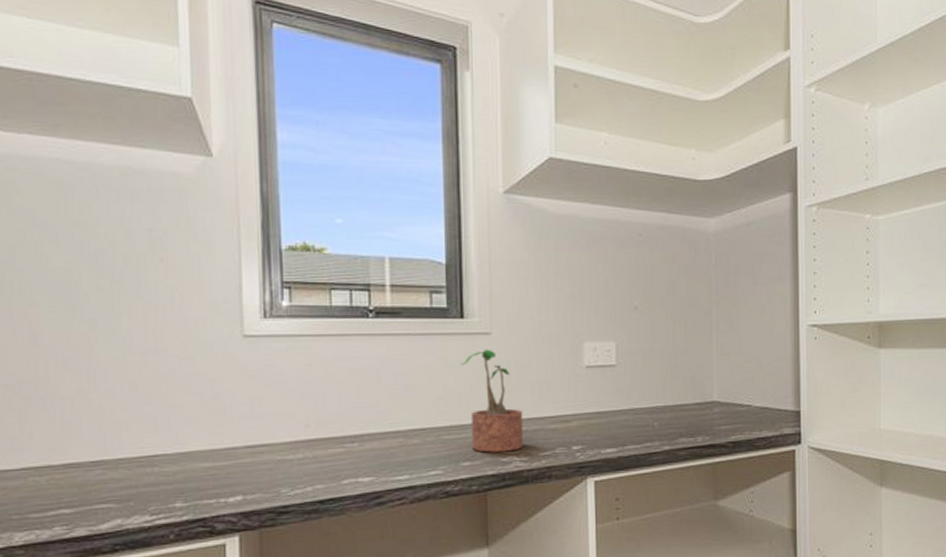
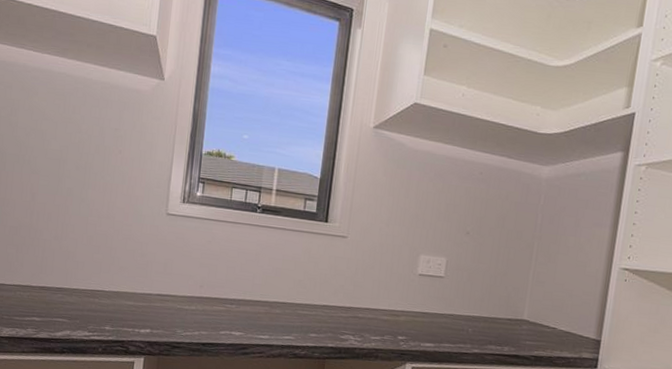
potted plant: present [460,349,524,453] -> none [319,248,363,332]

